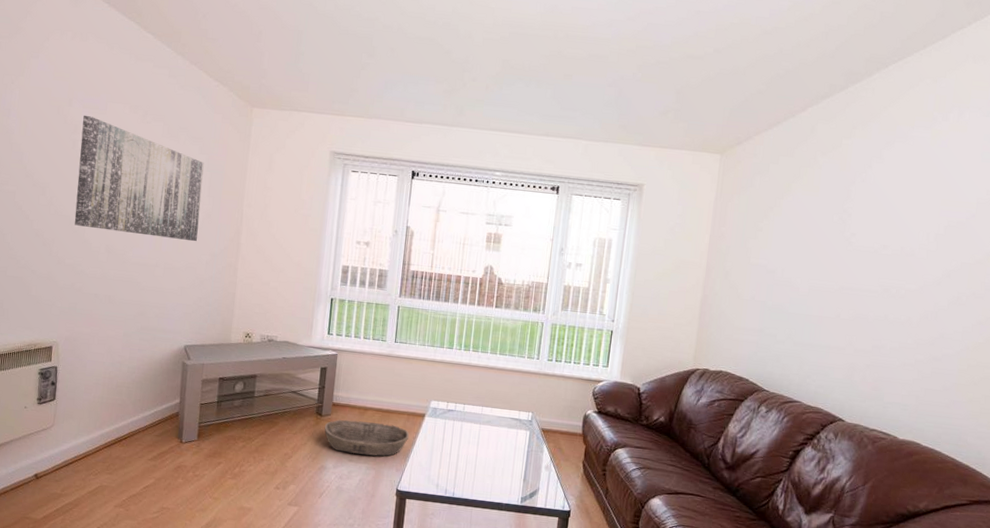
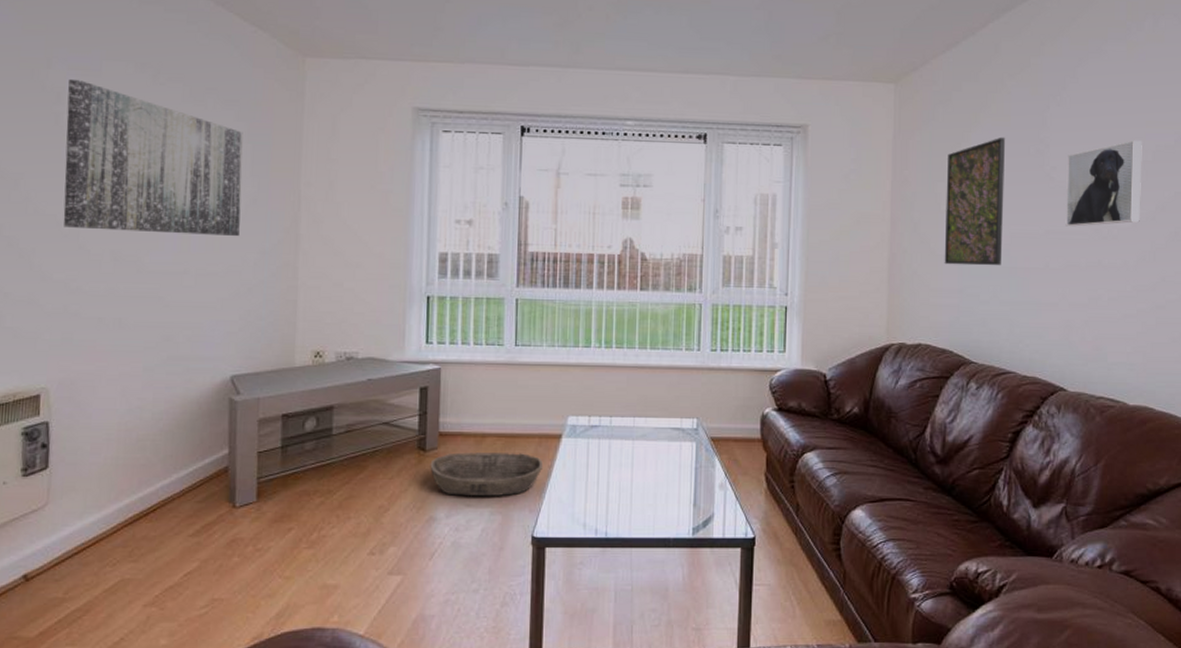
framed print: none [748,204,813,312] -> present [944,137,1006,266]
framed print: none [858,215,936,286] -> present [1065,140,1142,227]

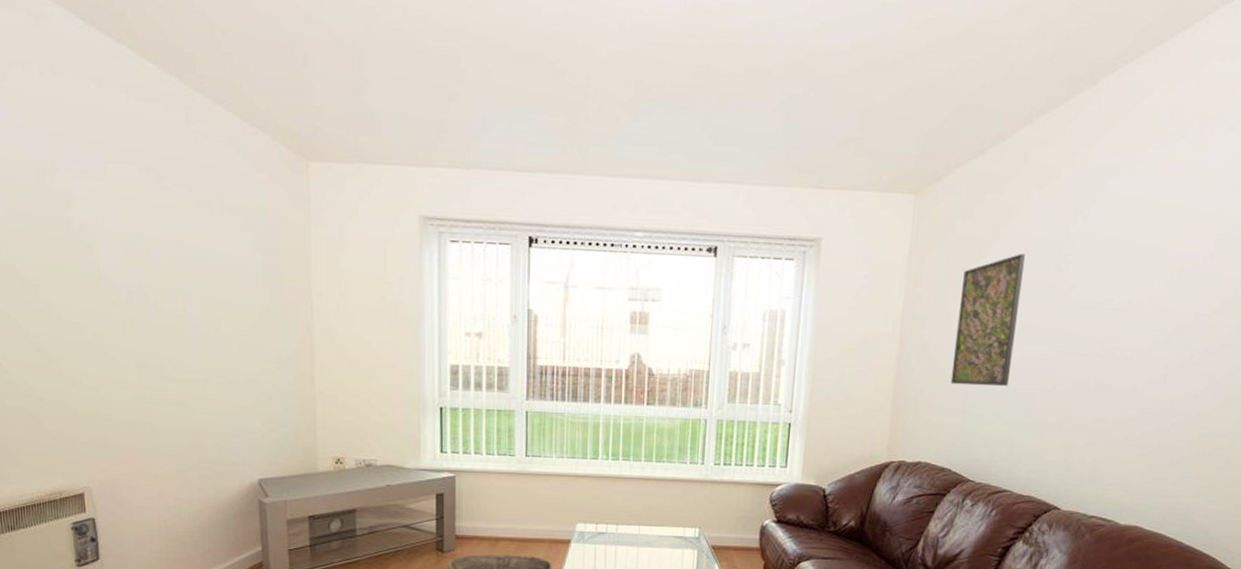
wall art: present [63,78,243,236] -> none [75,182,256,345]
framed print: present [1065,140,1142,227] -> none [1077,258,1169,348]

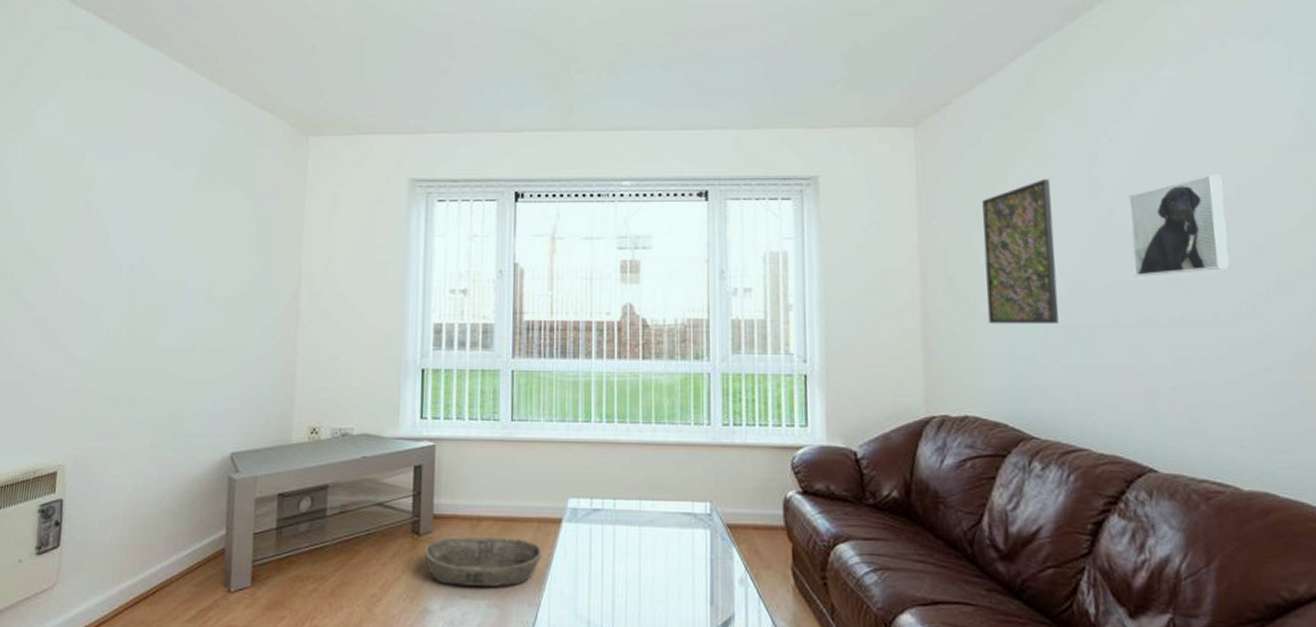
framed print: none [1077,258,1169,348] -> present [1128,174,1230,277]

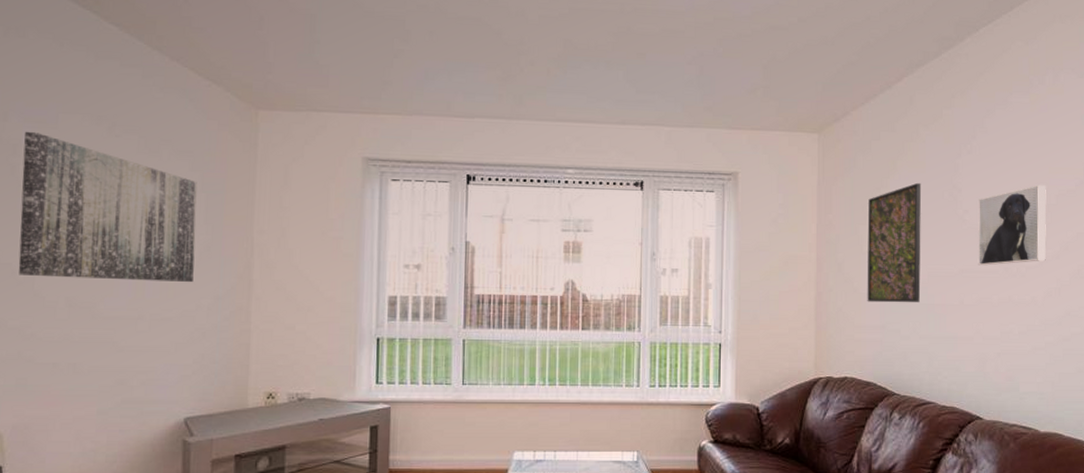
wall art: none [87,168,250,311] -> present [18,131,197,282]

